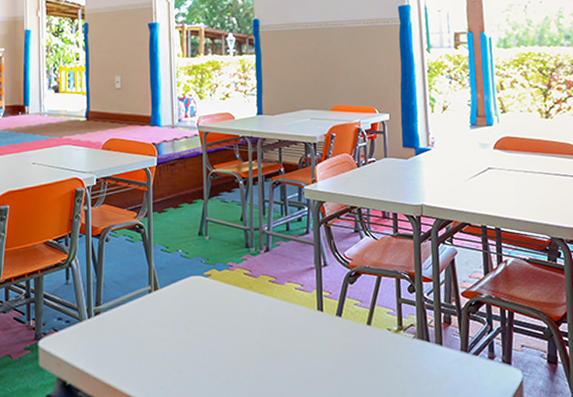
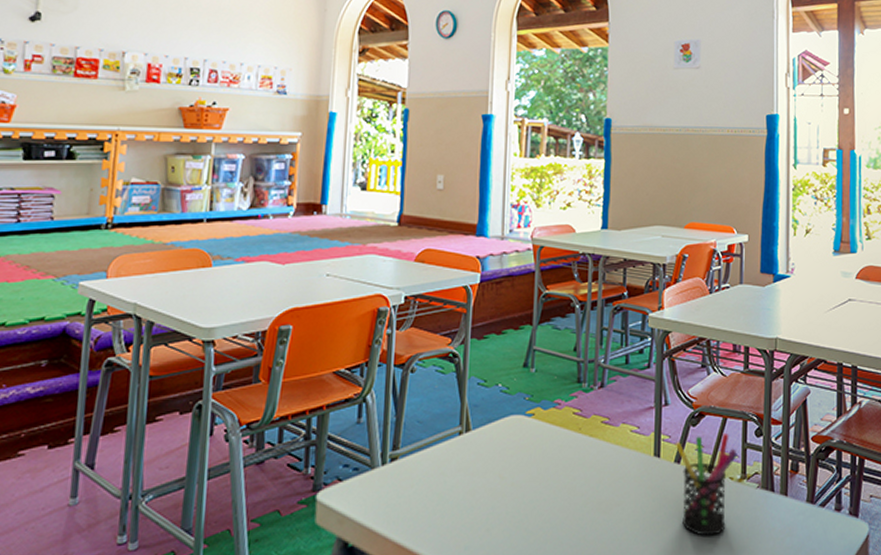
pen holder: none [335,289,393,380] -> present [675,432,737,536]

